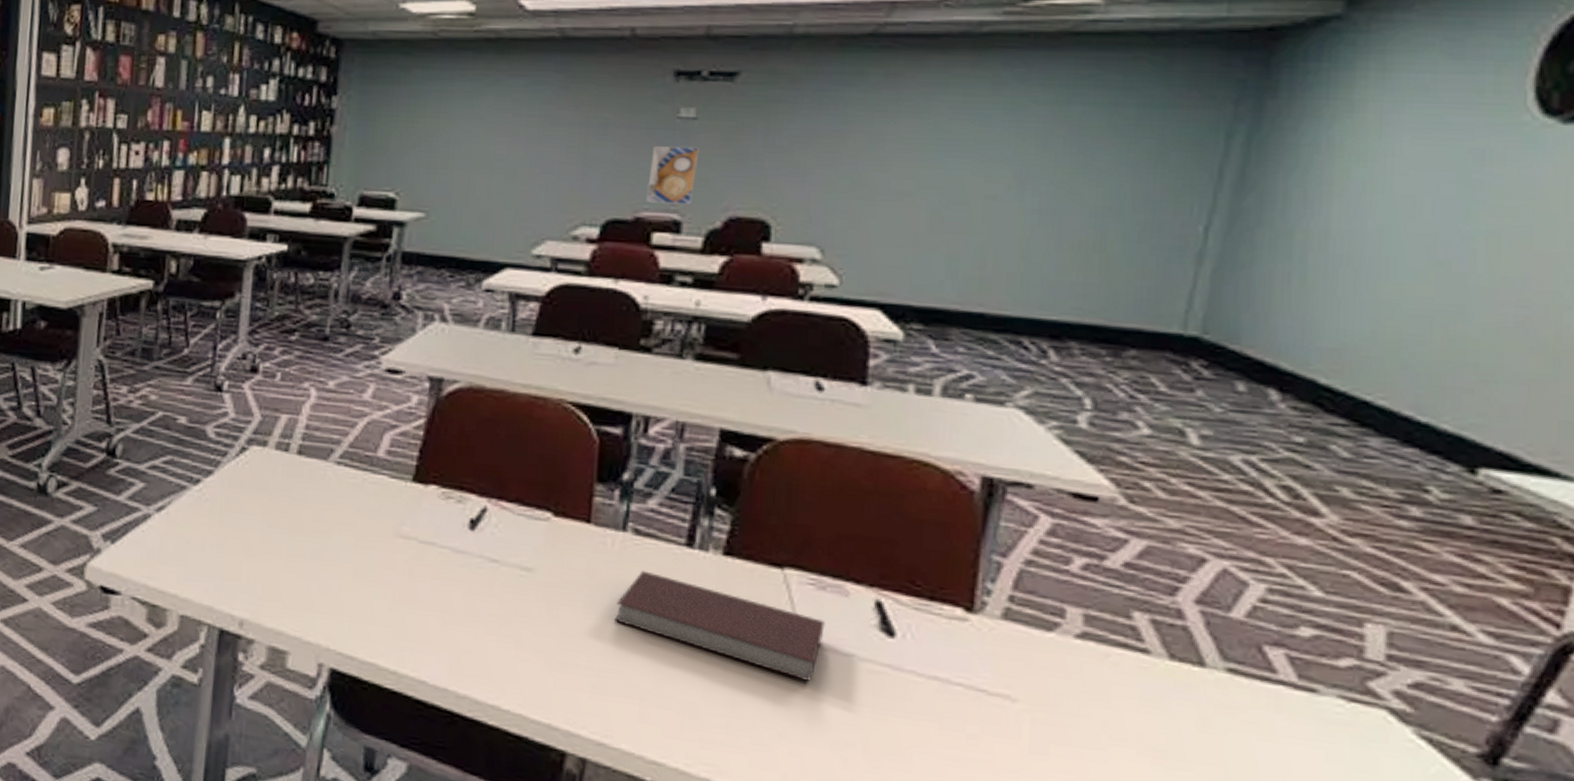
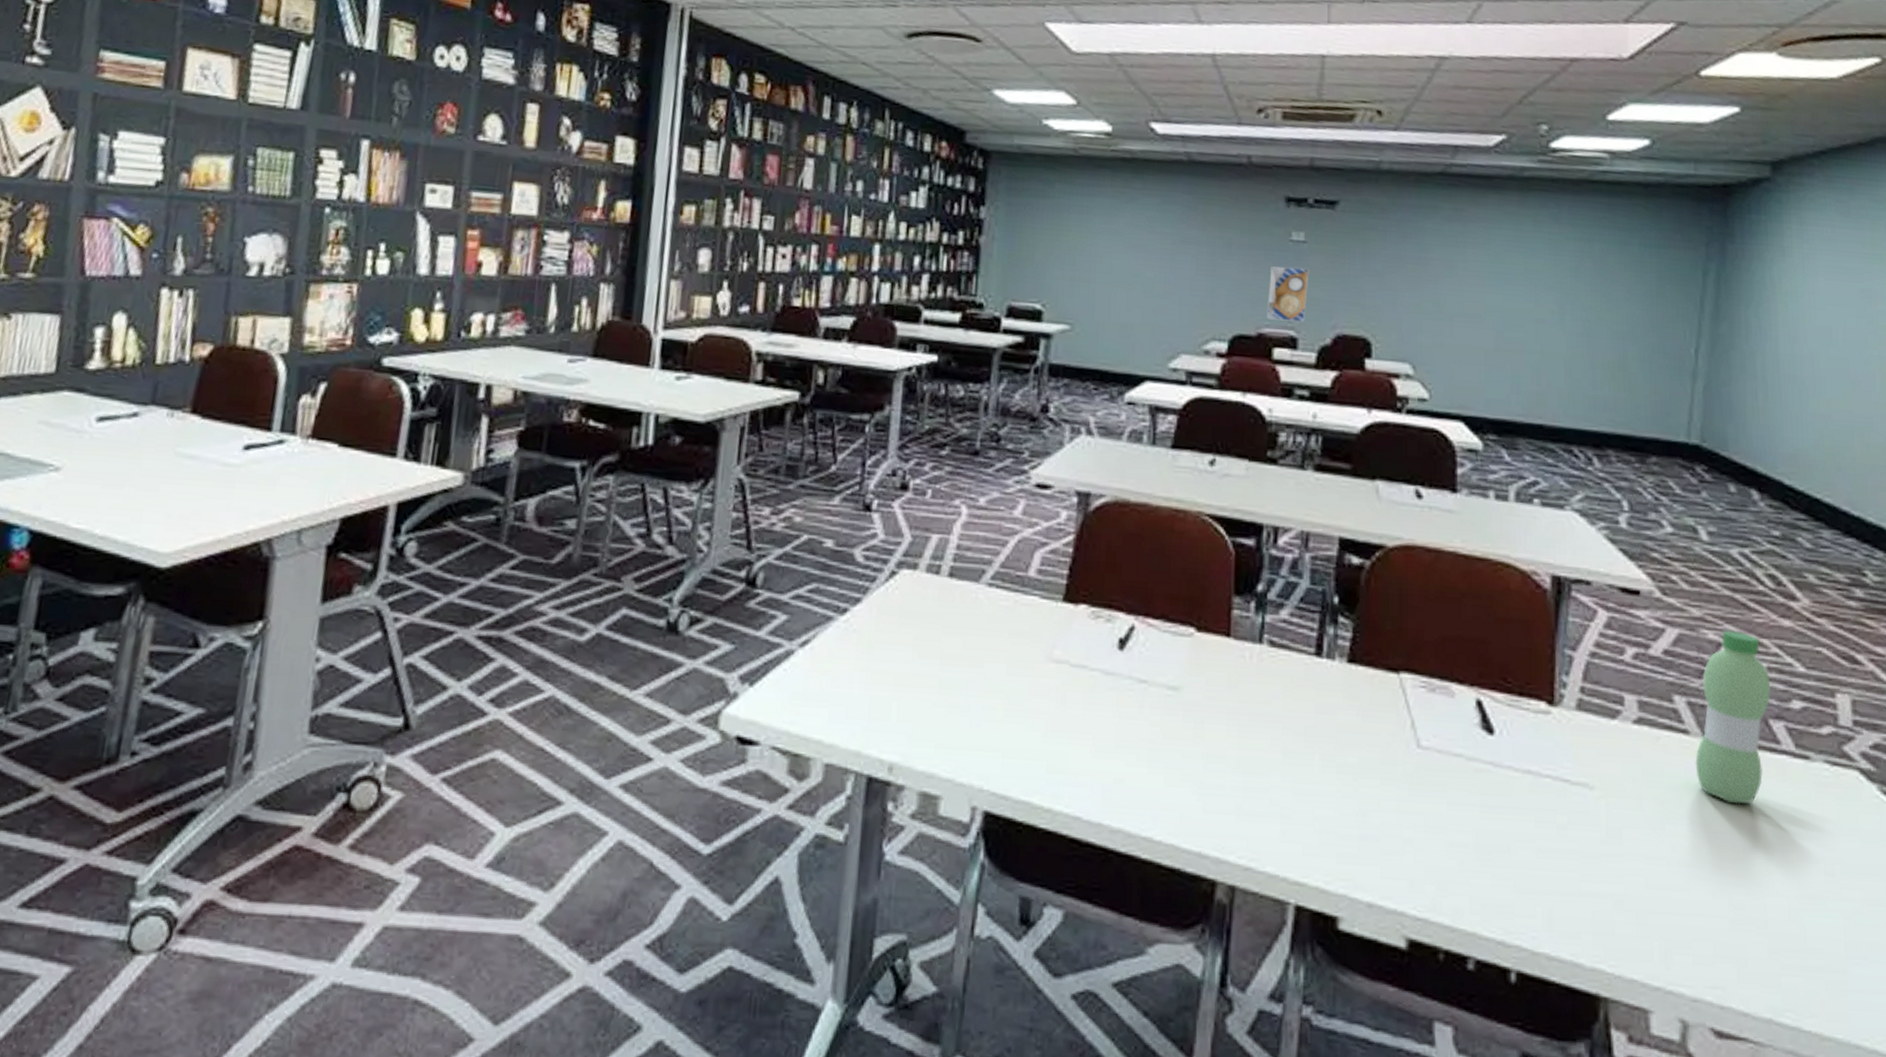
notebook: present [615,570,825,683] -> none [1255,682,1437,786]
water bottle: none [1154,545,1271,734] -> present [1695,630,1772,805]

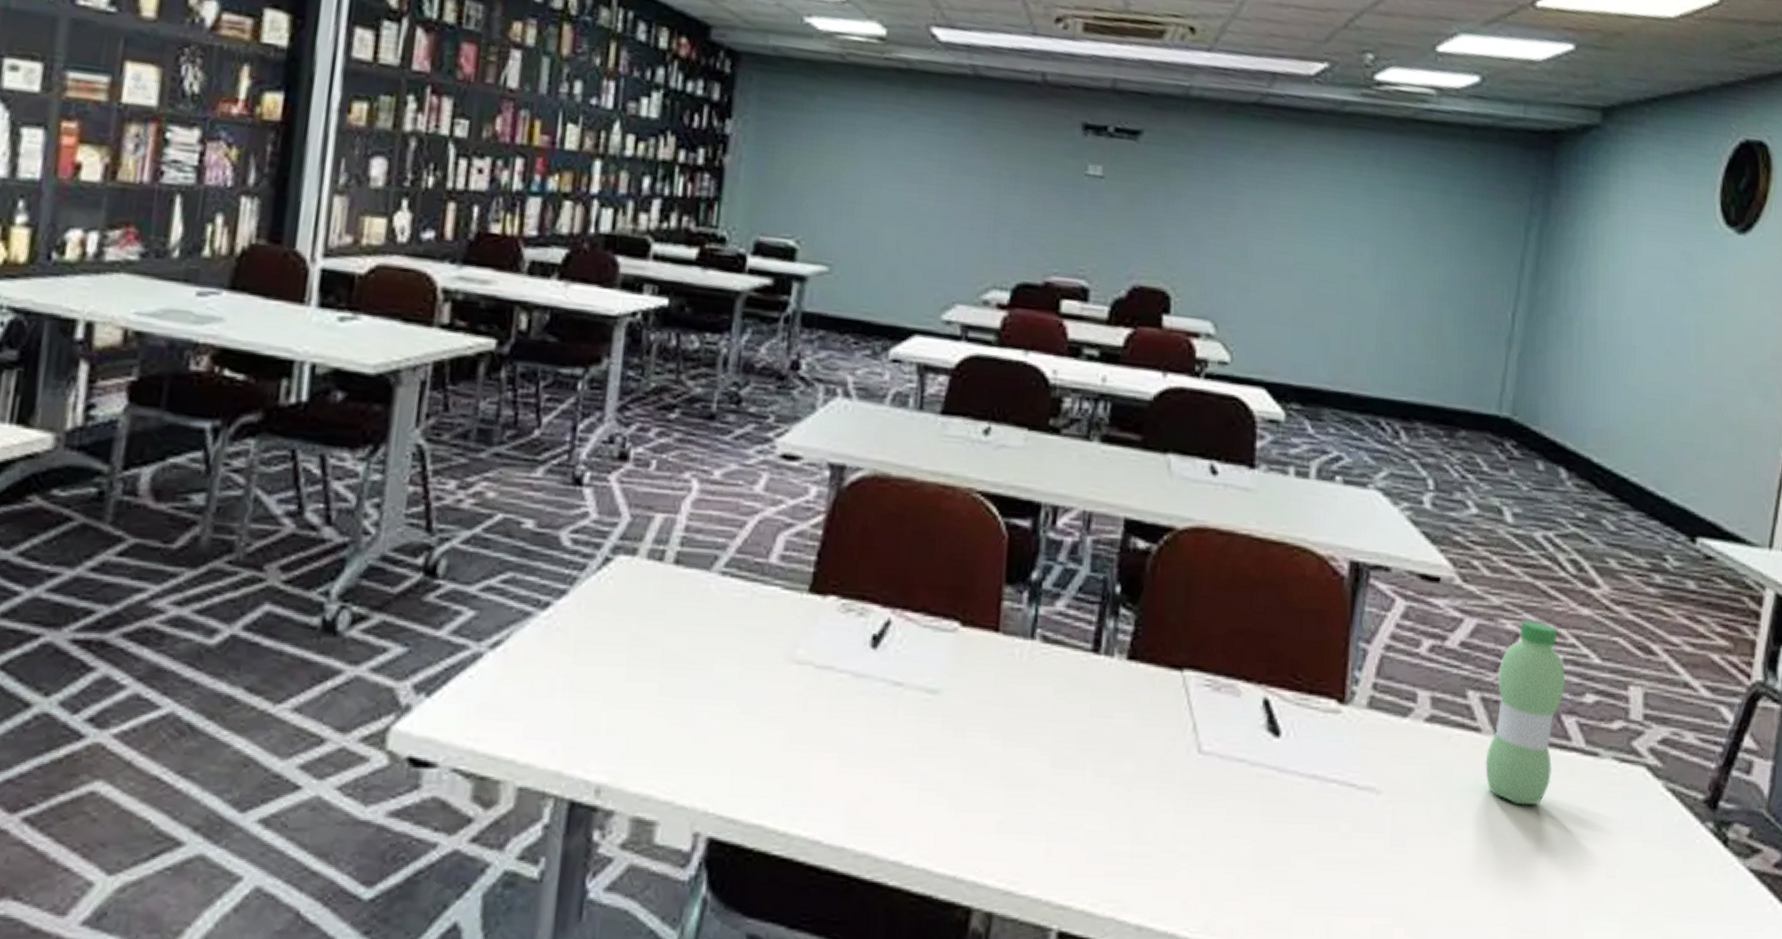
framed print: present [1266,266,1309,322] -> none [1055,204,1106,271]

